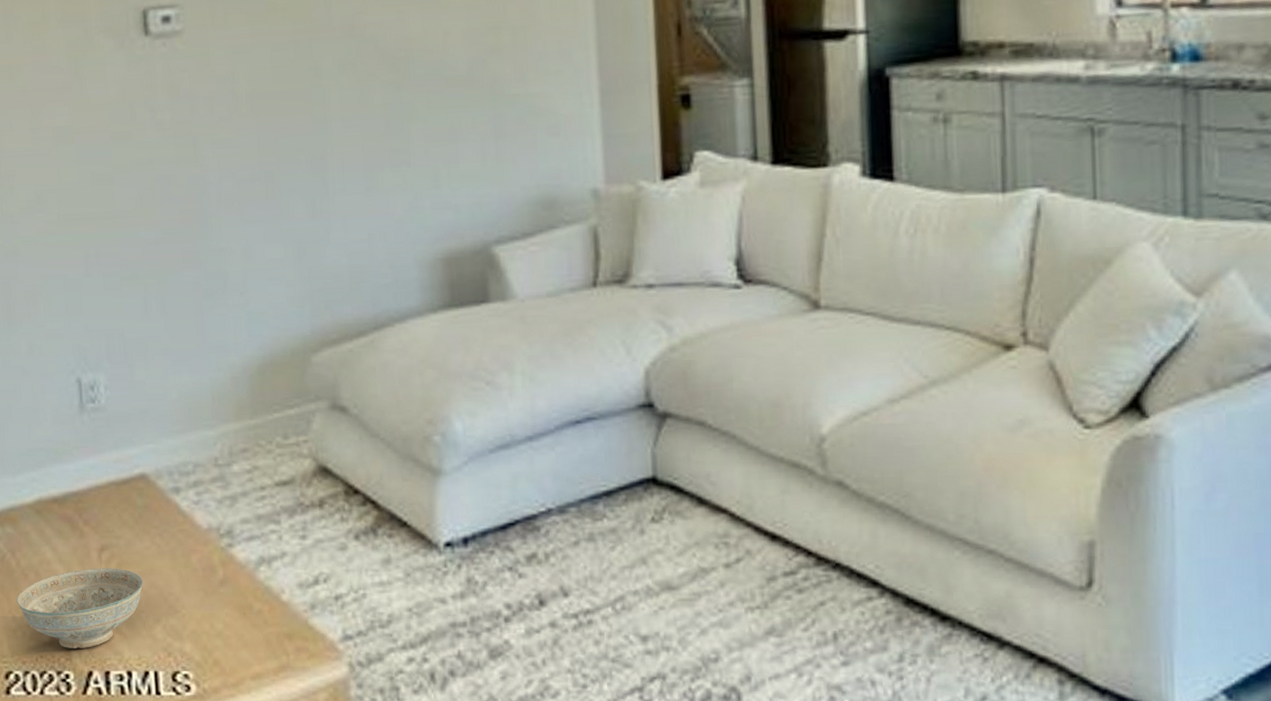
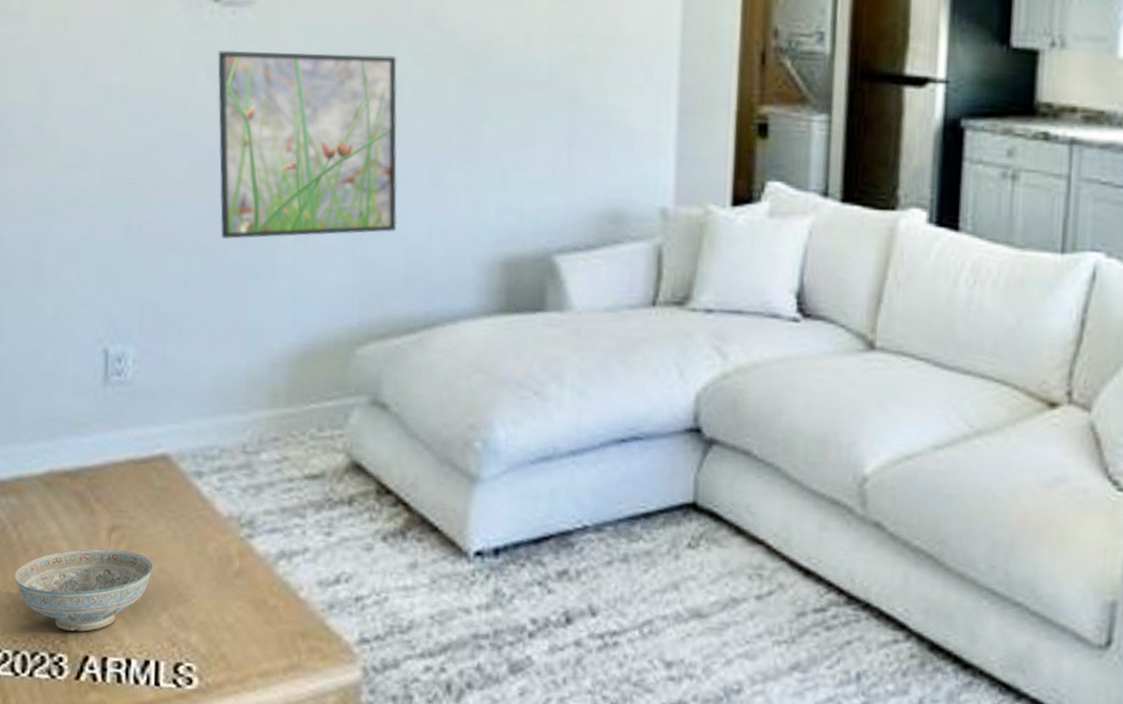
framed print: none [153,69,339,263] -> present [217,50,397,240]

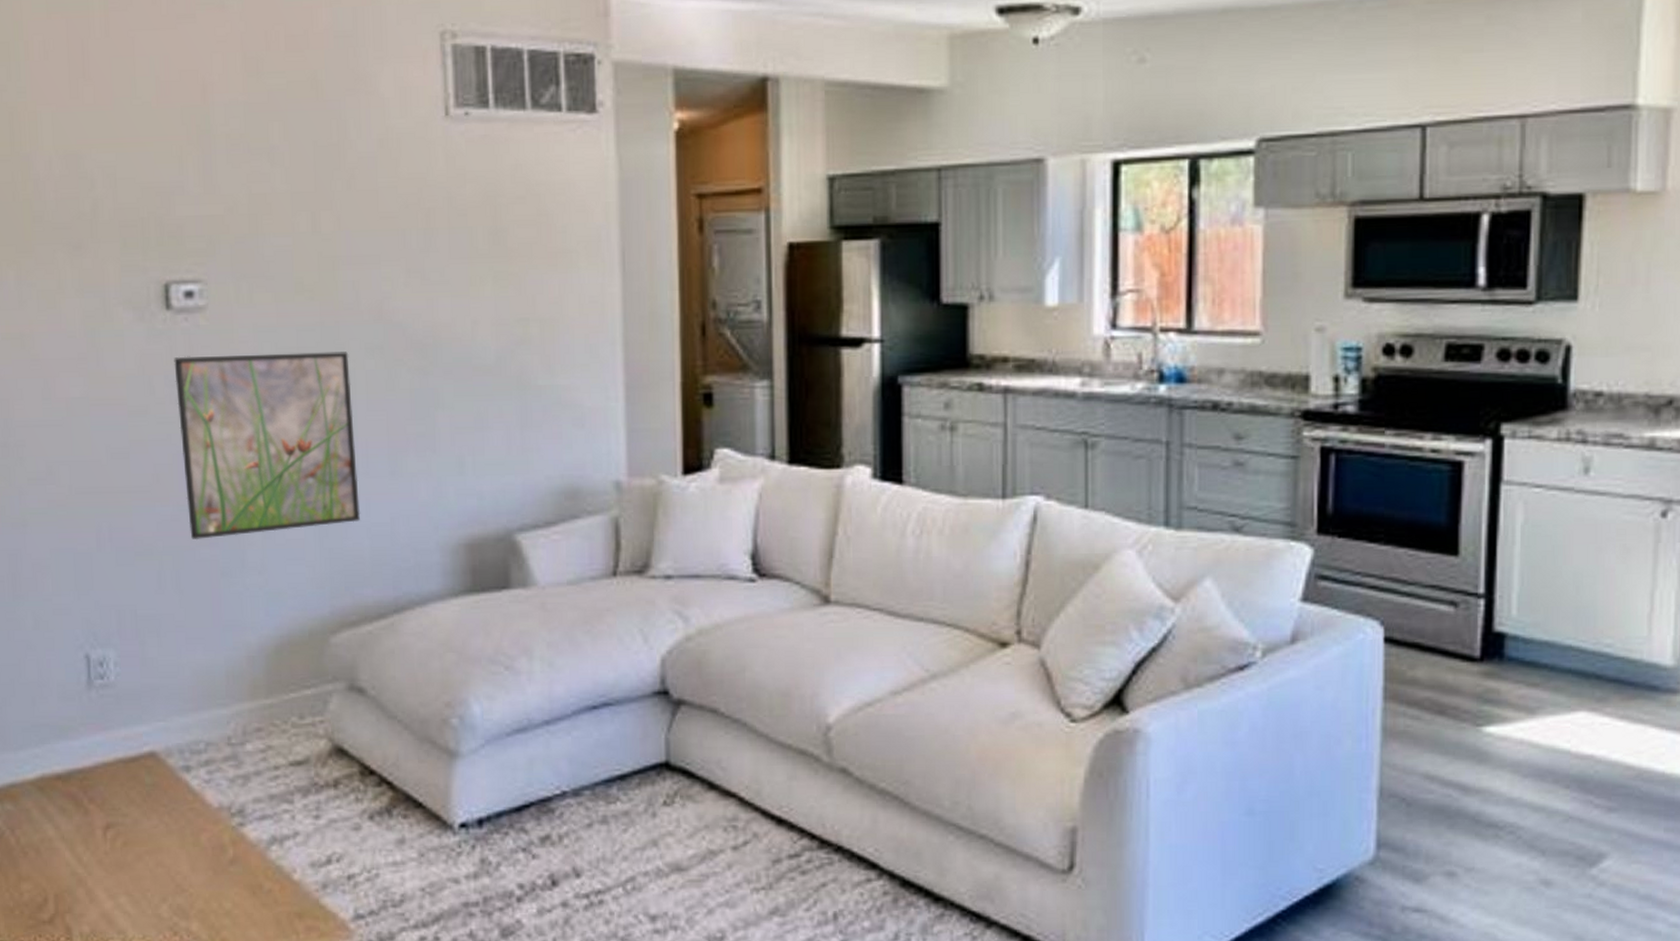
decorative bowl: present [13,548,154,632] -> none [15,846,150,927]

